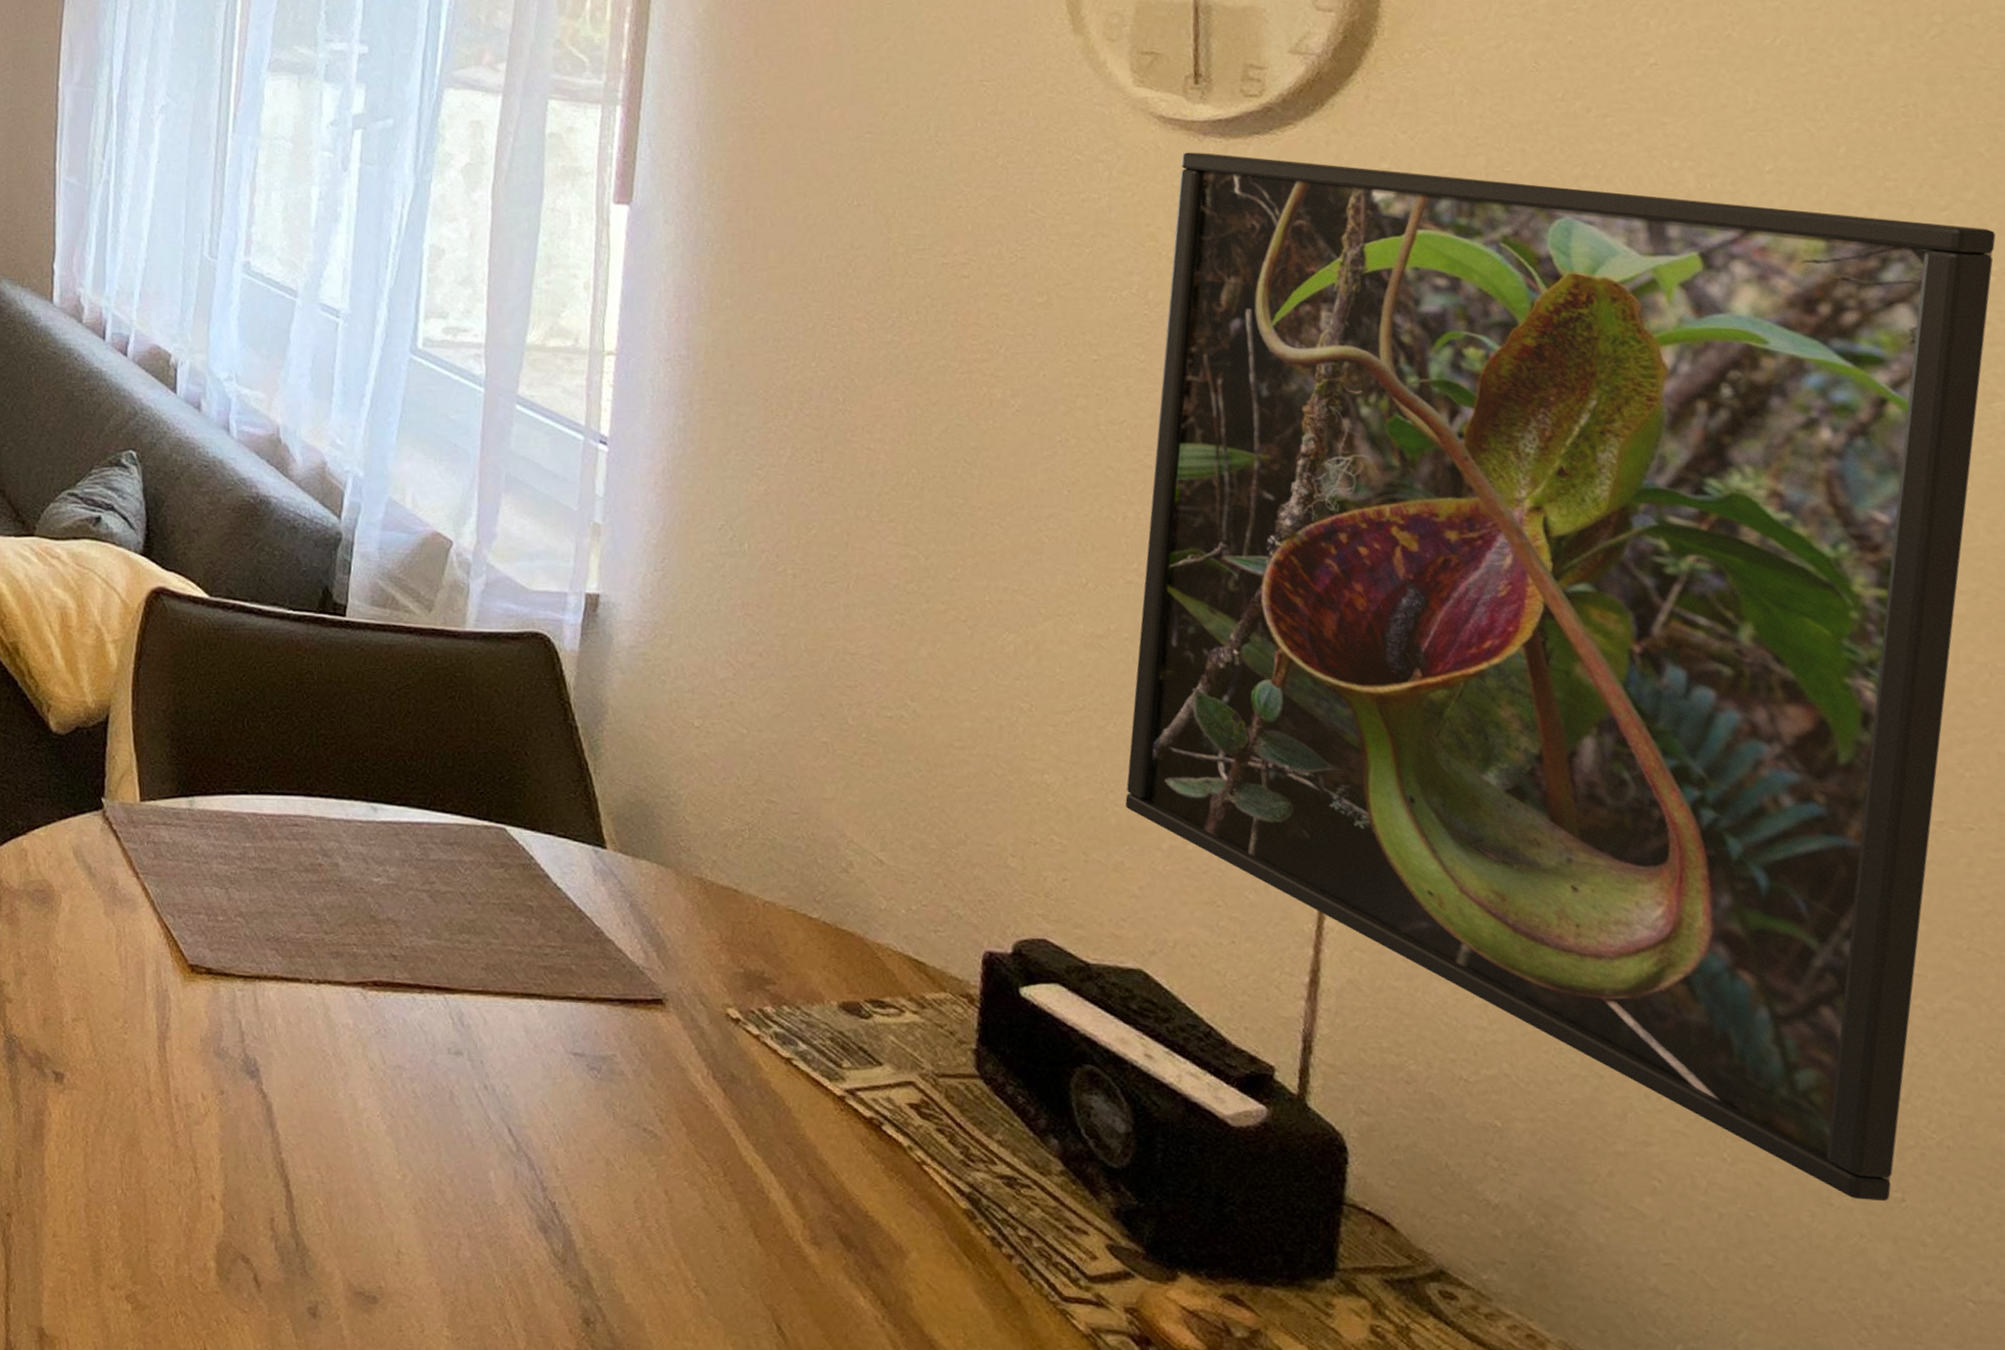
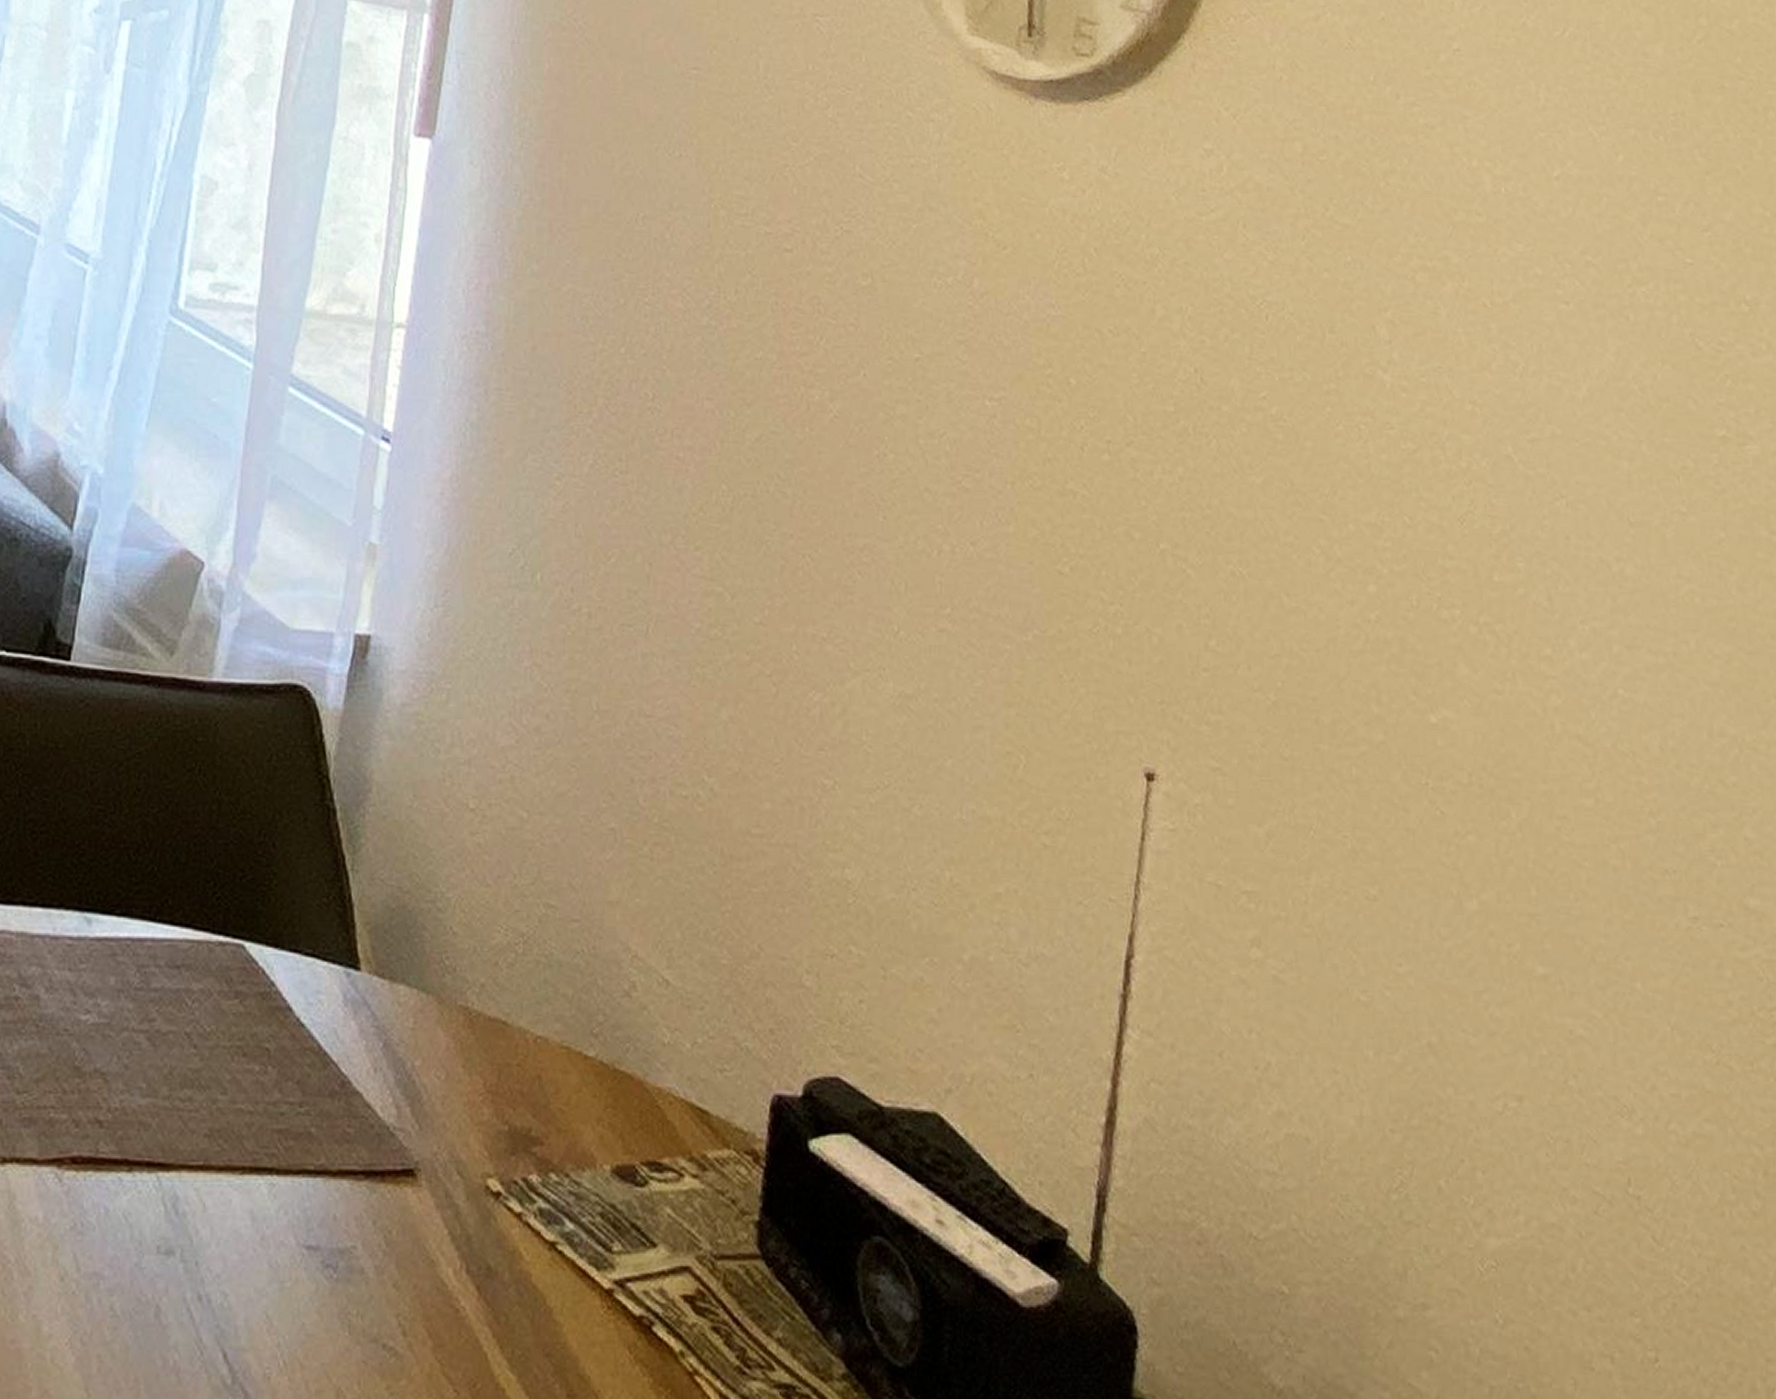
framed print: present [1125,152,1996,1201] -> none [927,116,1749,1362]

